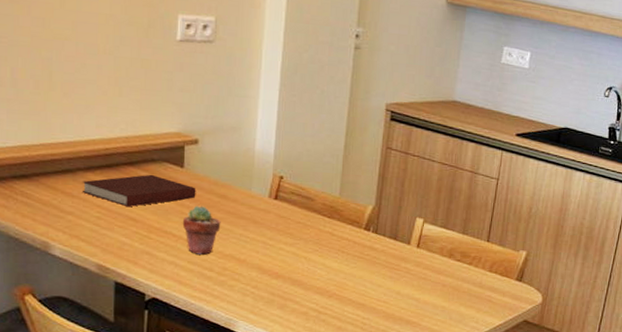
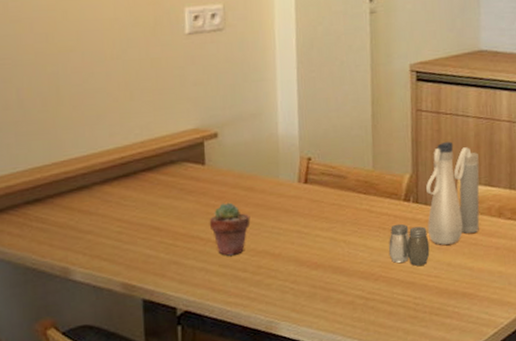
notebook: present [82,174,196,208] -> none [99,177,221,217]
salt and pepper shaker: none [344,249,383,290] -> present [388,223,430,266]
water bottle: none [382,181,438,275] -> present [426,141,480,245]

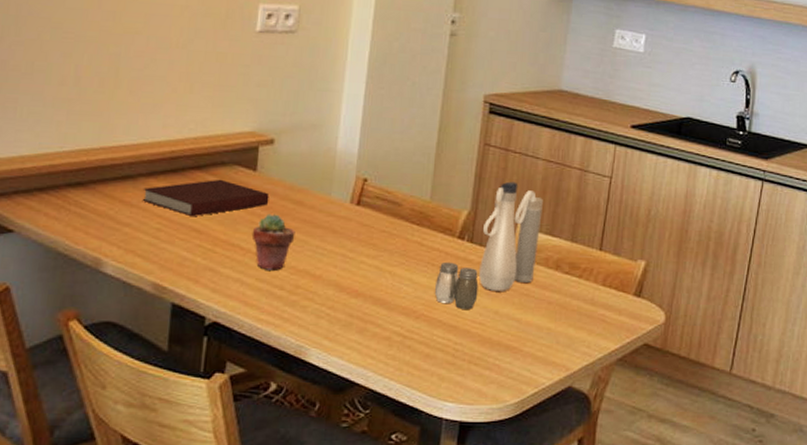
notebook: none [99,177,221,217] -> present [142,179,270,217]

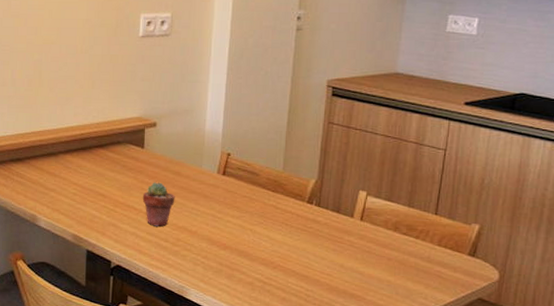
notebook: present [142,179,270,217] -> none [62,155,154,185]
salt and pepper shaker: present [434,261,479,309] -> none [288,222,326,262]
water bottle: present [478,181,543,291] -> none [325,154,382,248]

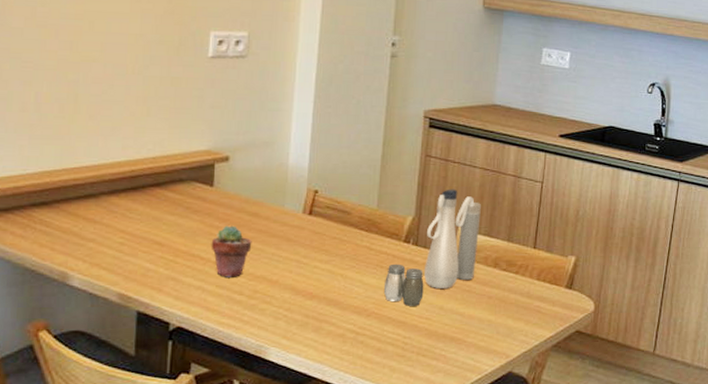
salt and pepper shaker: none [288,222,326,262] -> present [383,263,424,306]
water bottle: none [325,154,382,248] -> present [423,189,481,288]

